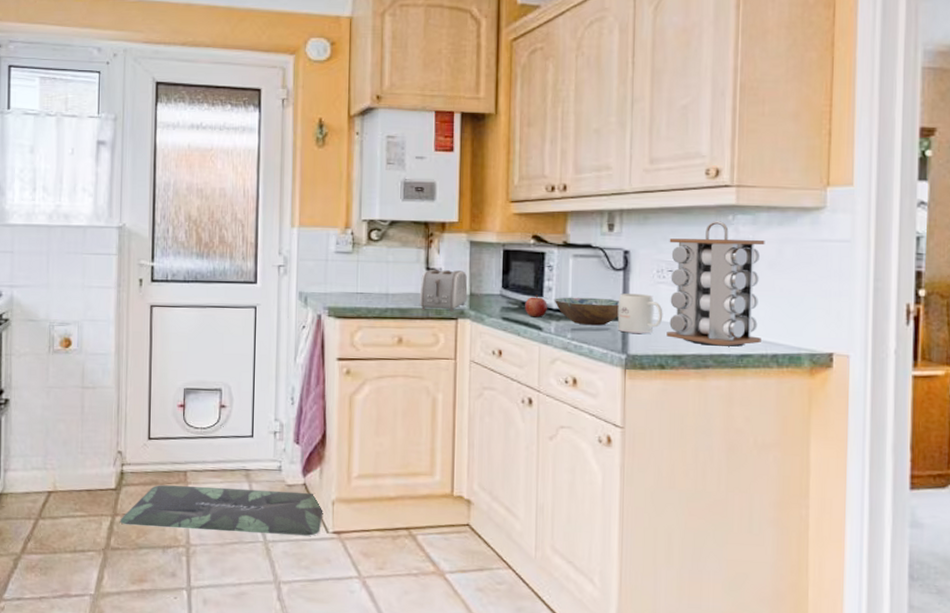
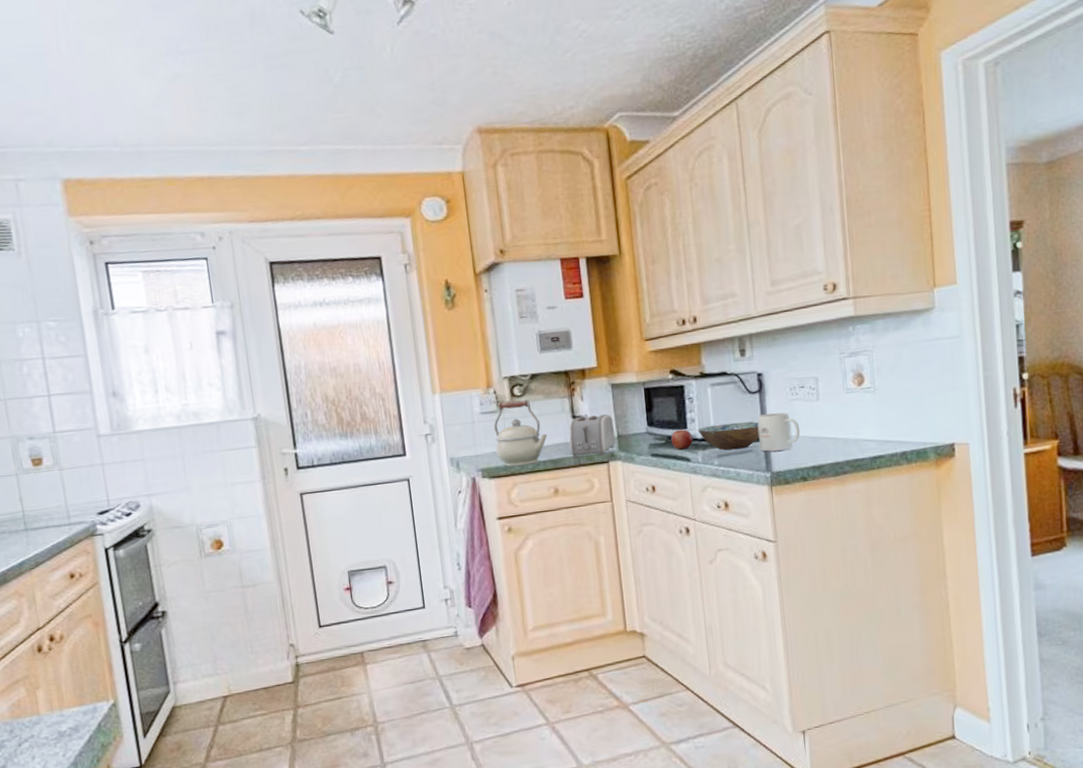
doormat: present [120,485,323,536] -> none [303,651,505,715]
kettle: none [345,244,399,311] -> present [493,399,548,467]
spice rack: present [666,221,765,347] -> none [797,333,890,453]

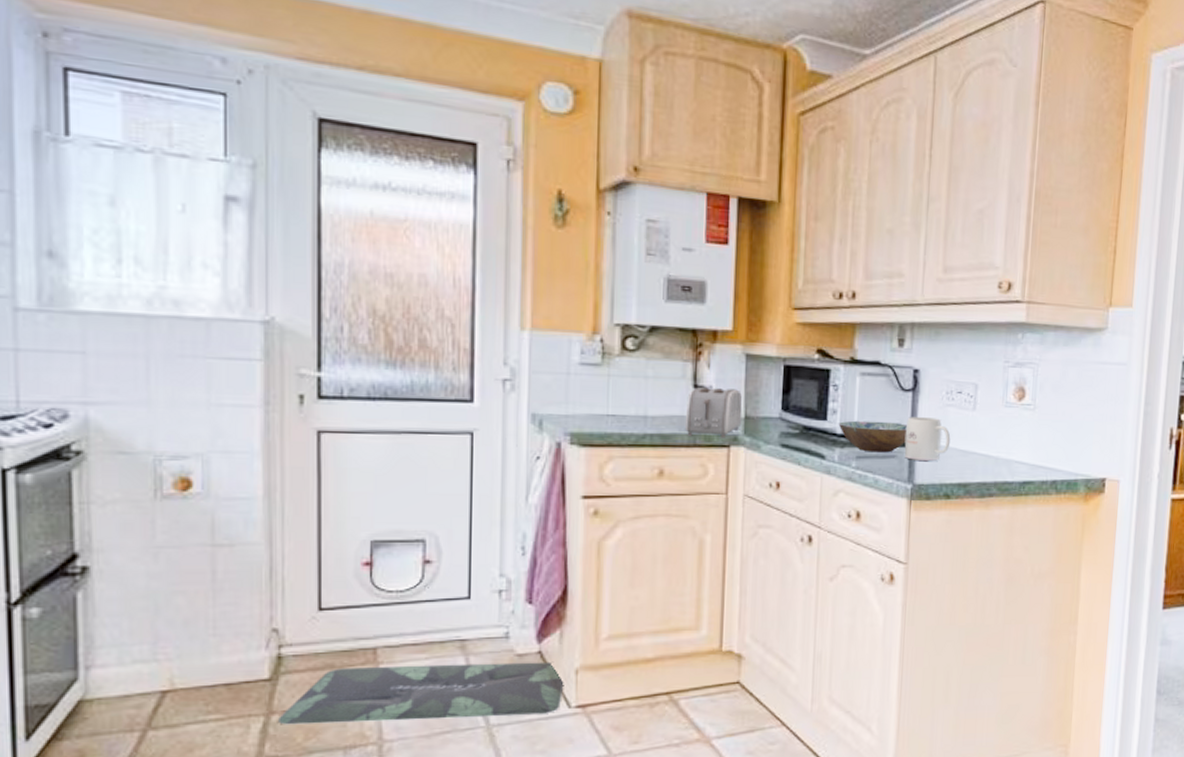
doormat: none [303,651,505,715] -> present [278,661,564,725]
kettle: present [493,399,548,467] -> none [592,354,660,437]
fruit: present [671,427,693,450] -> none [806,418,831,444]

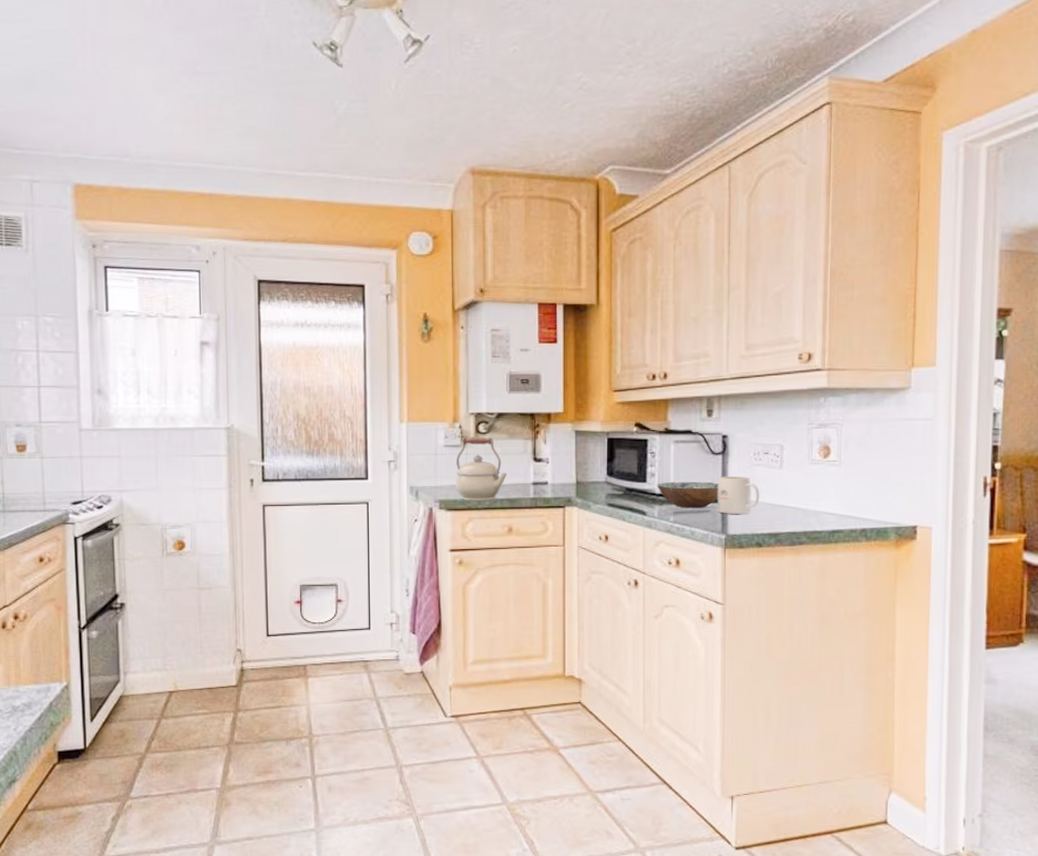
doormat: present [278,661,564,725] -> none [243,679,441,721]
kettle: none [592,354,660,437] -> present [455,437,508,502]
toaster: present [684,386,743,438] -> none [527,459,574,501]

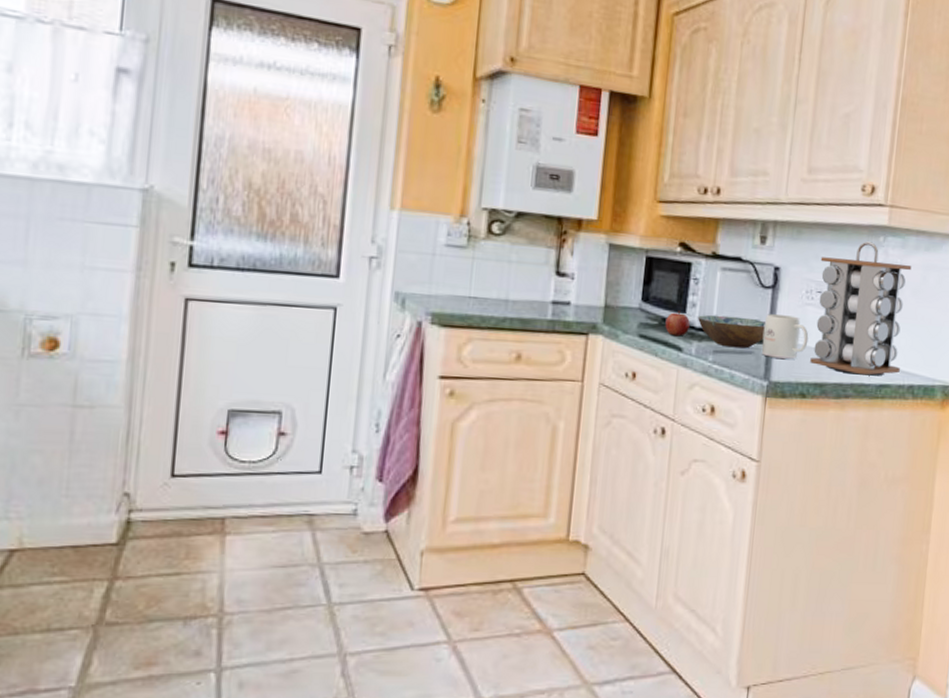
kettle: present [455,437,508,502] -> none [454,237,522,320]
fruit: none [629,480,651,503] -> present [665,310,690,337]
spice rack: none [763,404,854,523] -> present [810,241,912,376]

